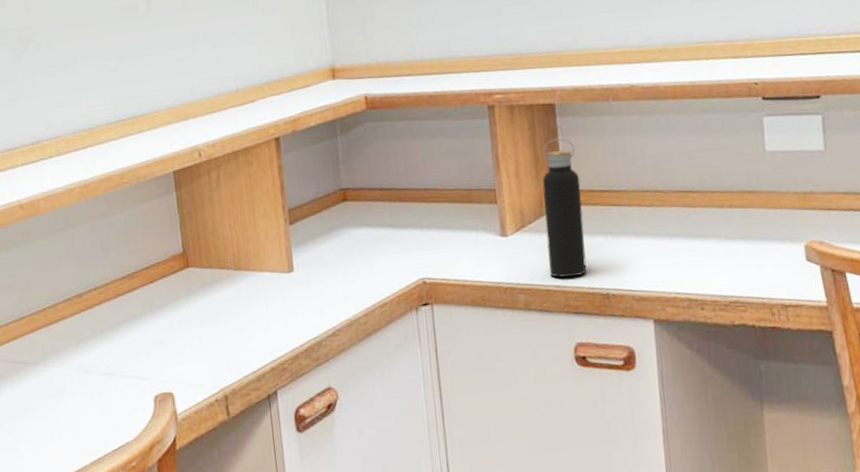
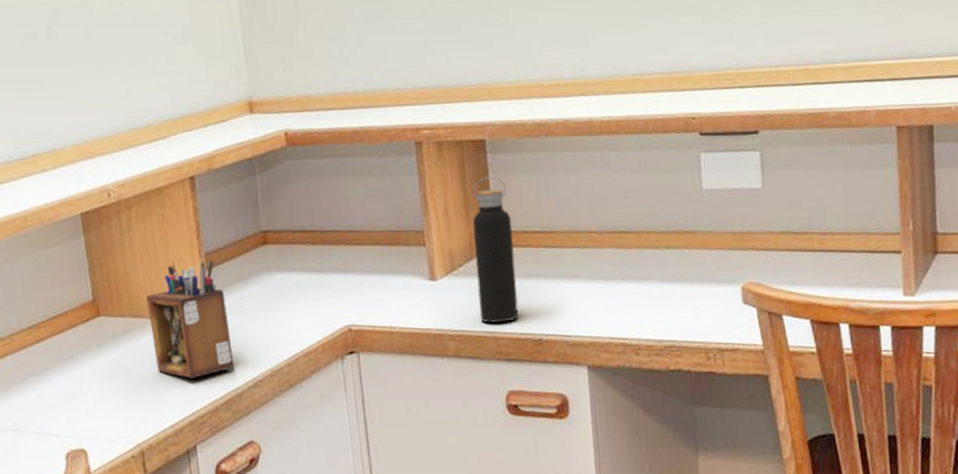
desk organizer: none [233,216,314,327] -> present [146,260,234,379]

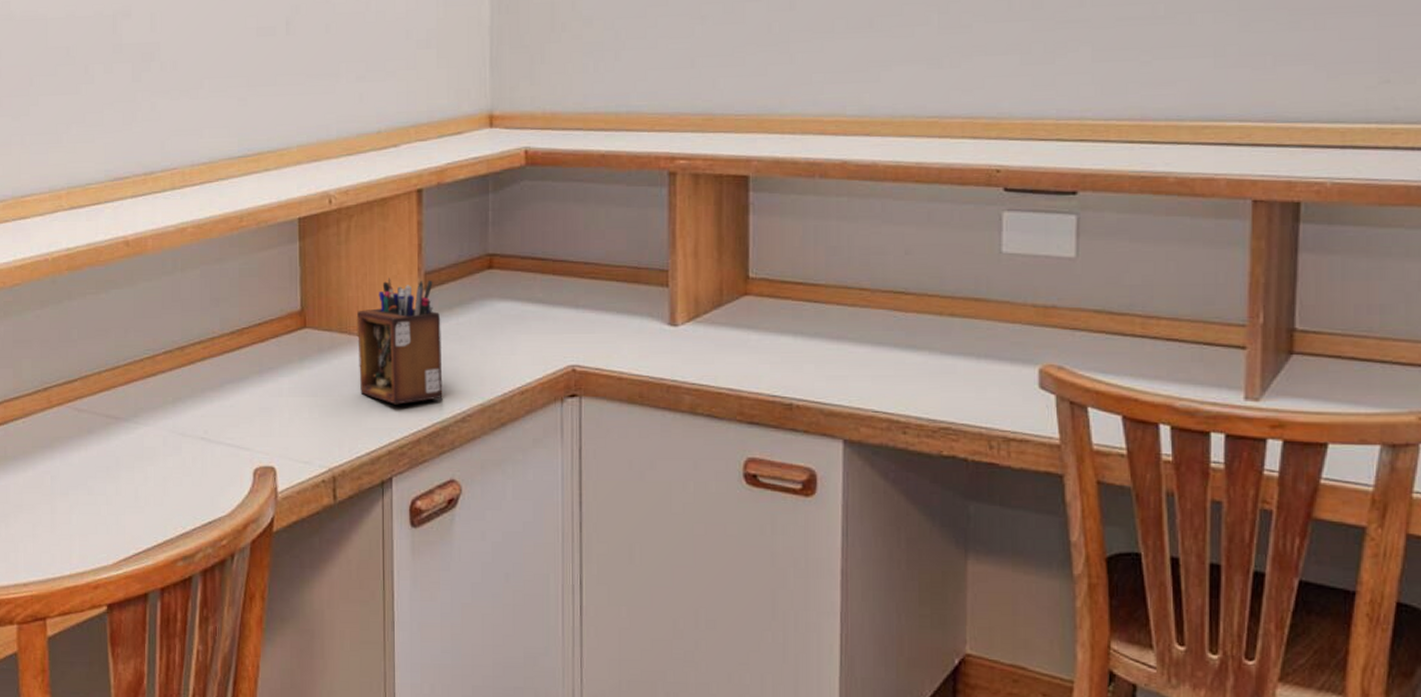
water bottle: present [472,176,519,323] -> none [723,217,771,381]

